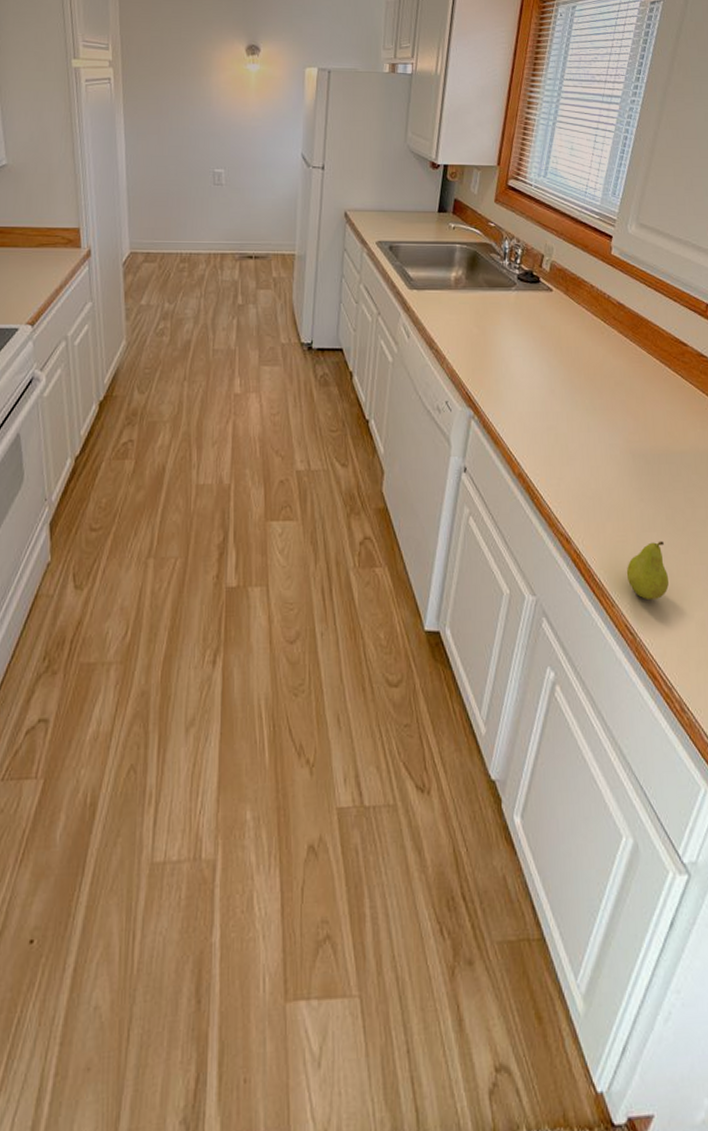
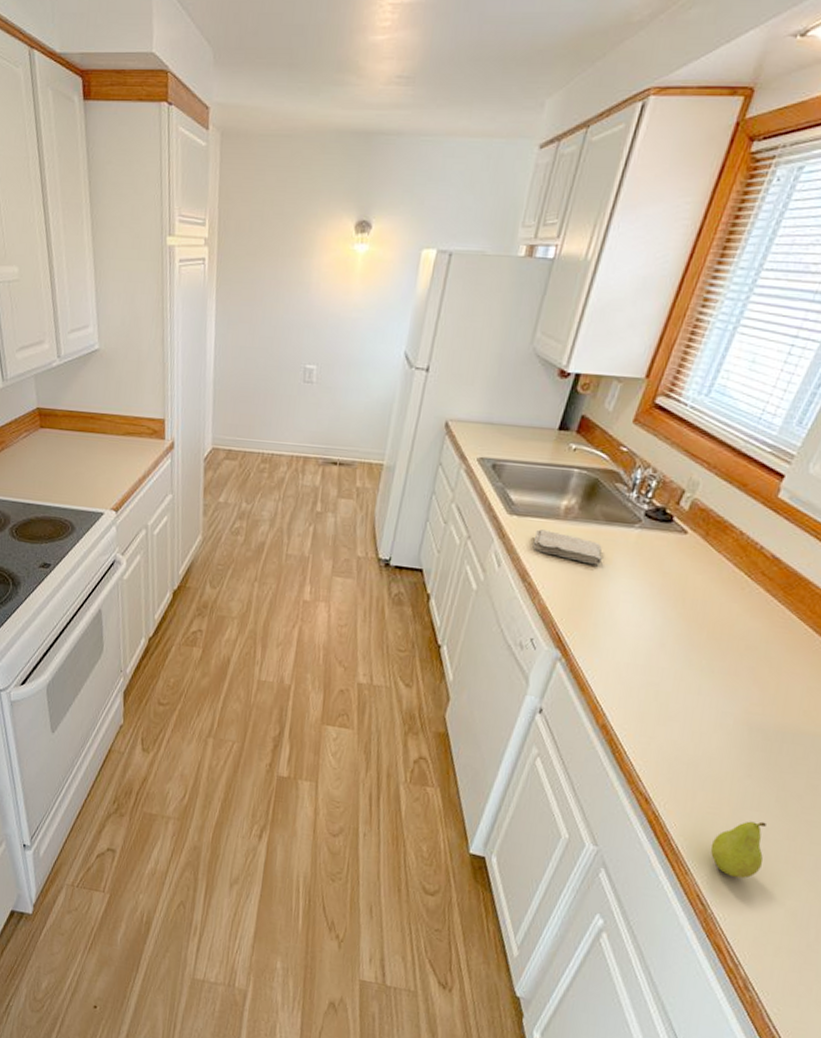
washcloth: none [433,300,491,327] -> present [532,529,602,565]

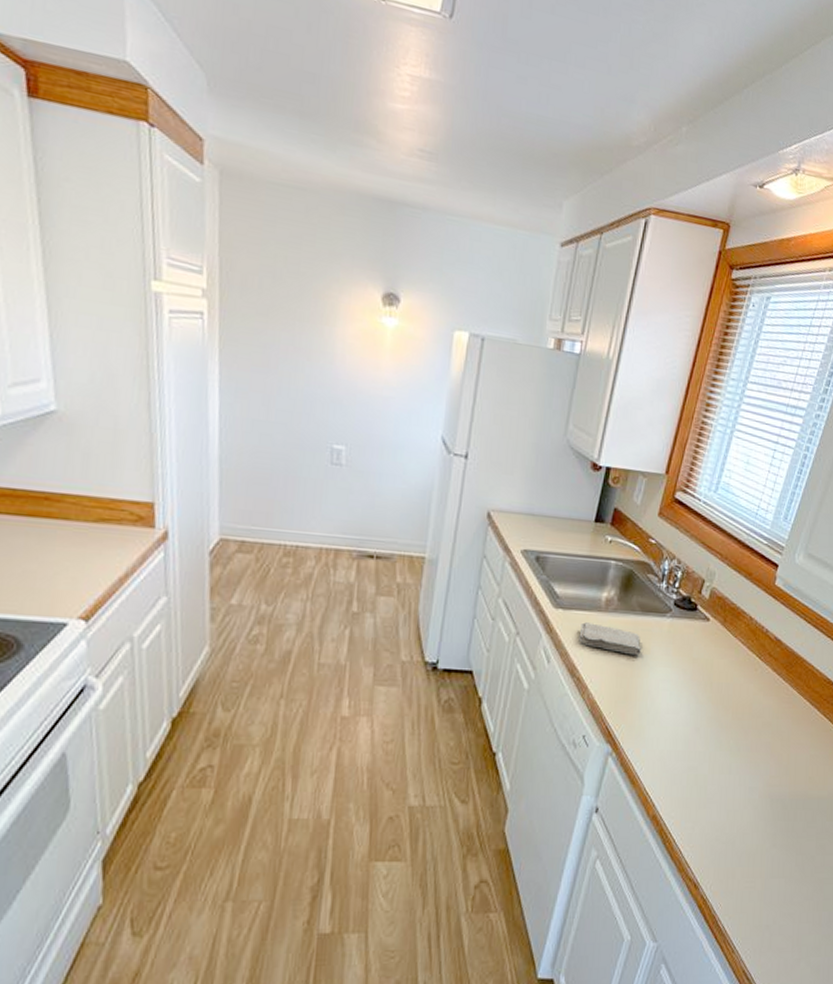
fruit: present [710,821,766,879] -> none [750,887,791,947]

